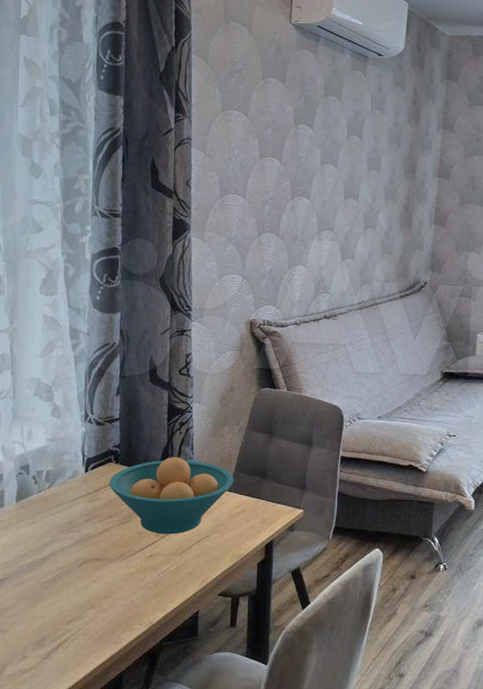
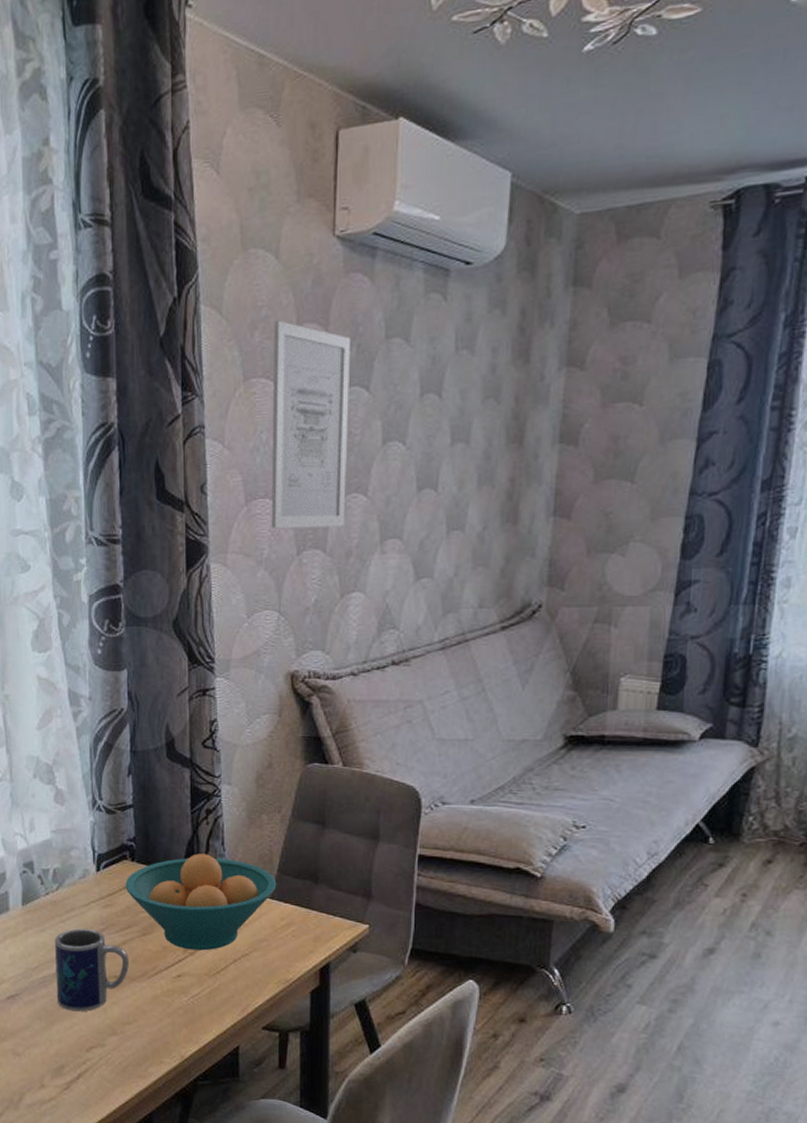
mug: none [42,520,109,590] -> present [54,928,129,1012]
wall art: none [239,73,300,219] -> present [271,320,350,529]

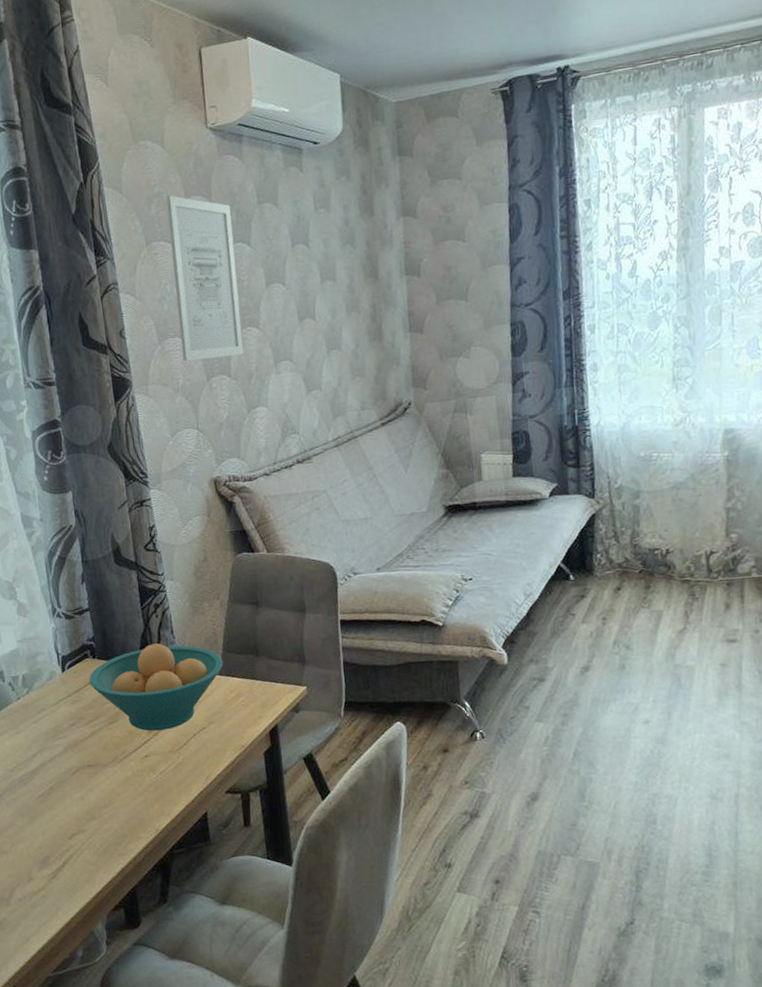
mug: present [54,928,129,1012] -> none [29,725,100,804]

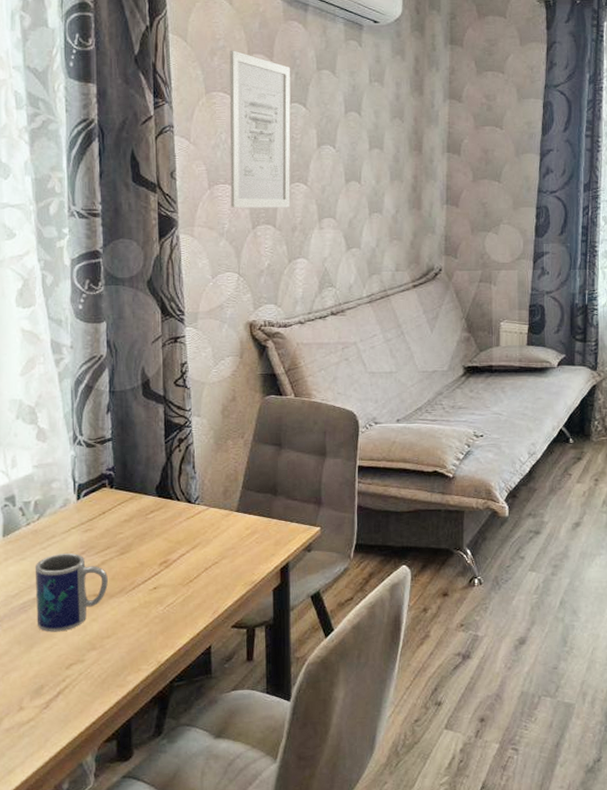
mug: none [29,725,100,804] -> present [35,553,108,632]
fruit bowl: present [89,643,224,731] -> none [104,477,242,564]

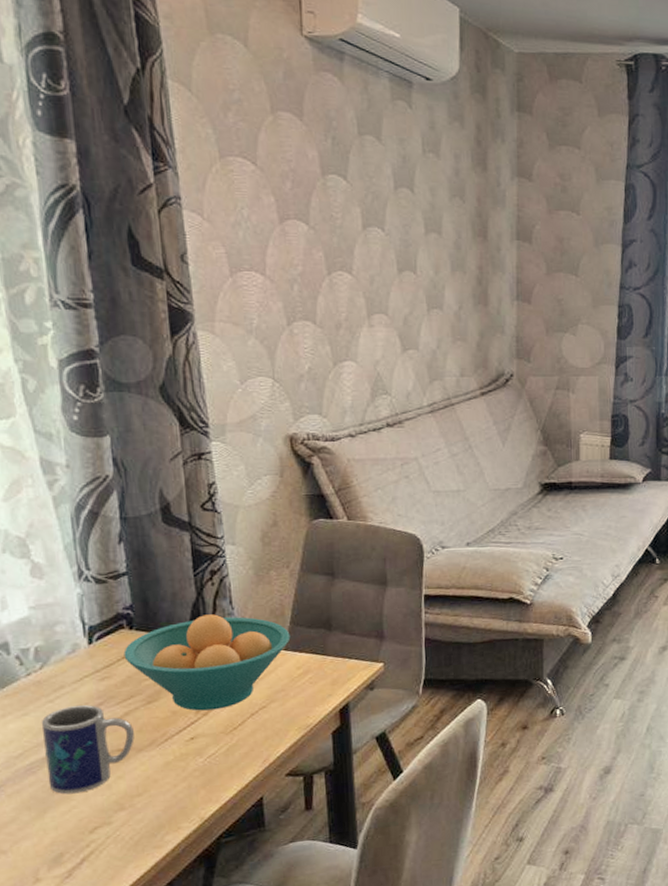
fruit bowl: none [104,477,242,564] -> present [123,614,291,711]
wall art: present [229,50,291,208] -> none [247,105,333,301]

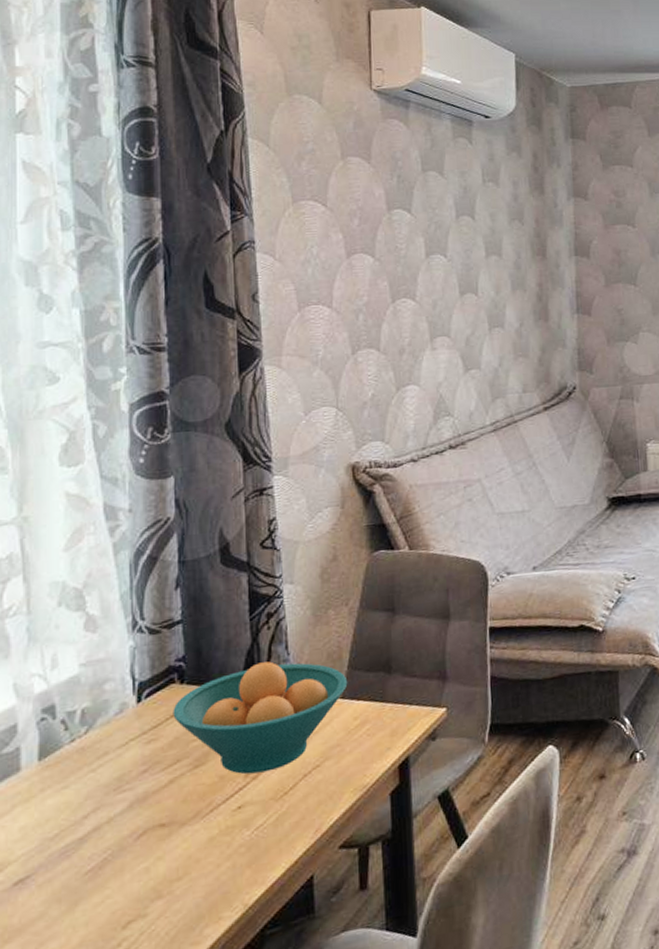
mug: present [41,705,134,795] -> none [81,773,178,882]

